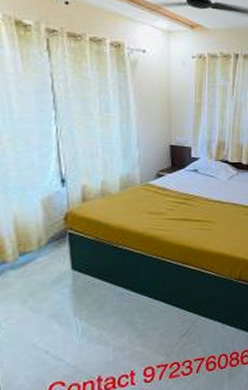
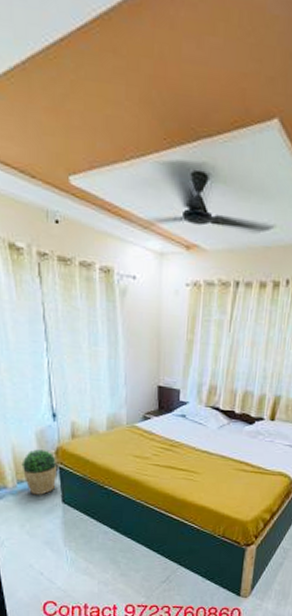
potted plant: none [25,217,67,266] -> present [21,449,58,495]

